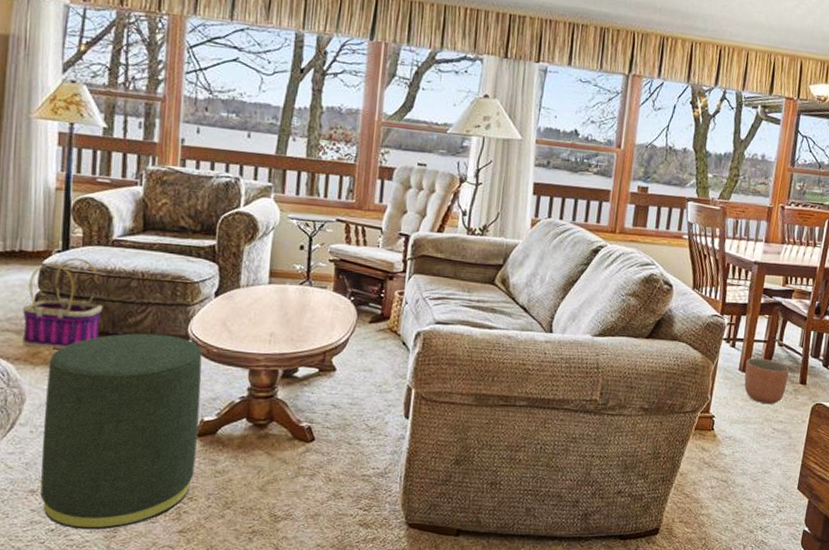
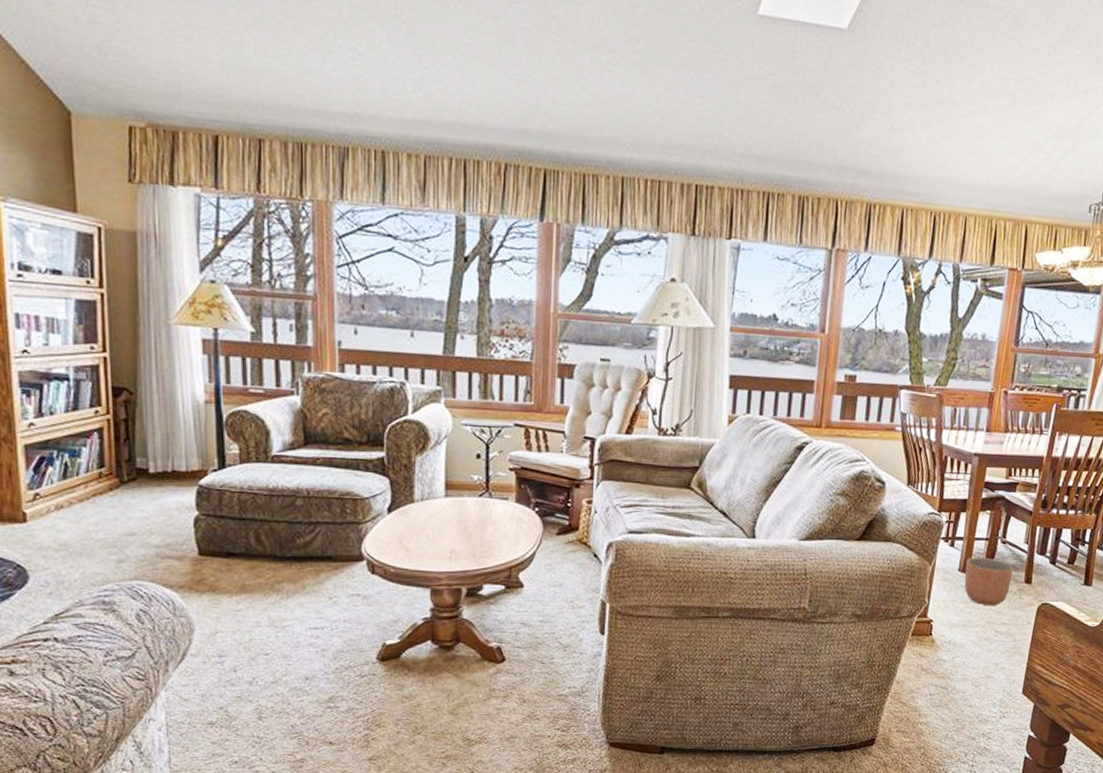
basket: present [23,257,102,349] -> none [182,476,267,575]
ottoman: present [40,333,202,530] -> none [215,554,380,760]

